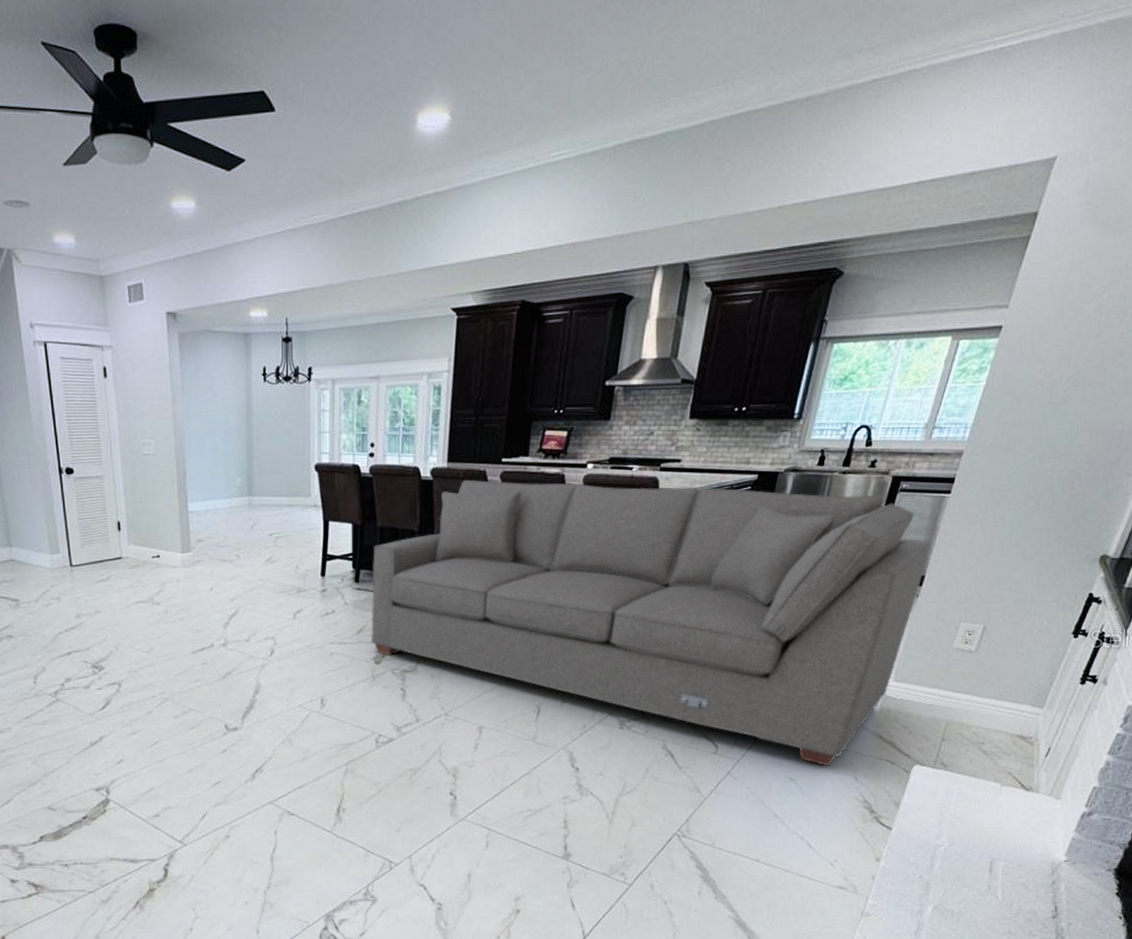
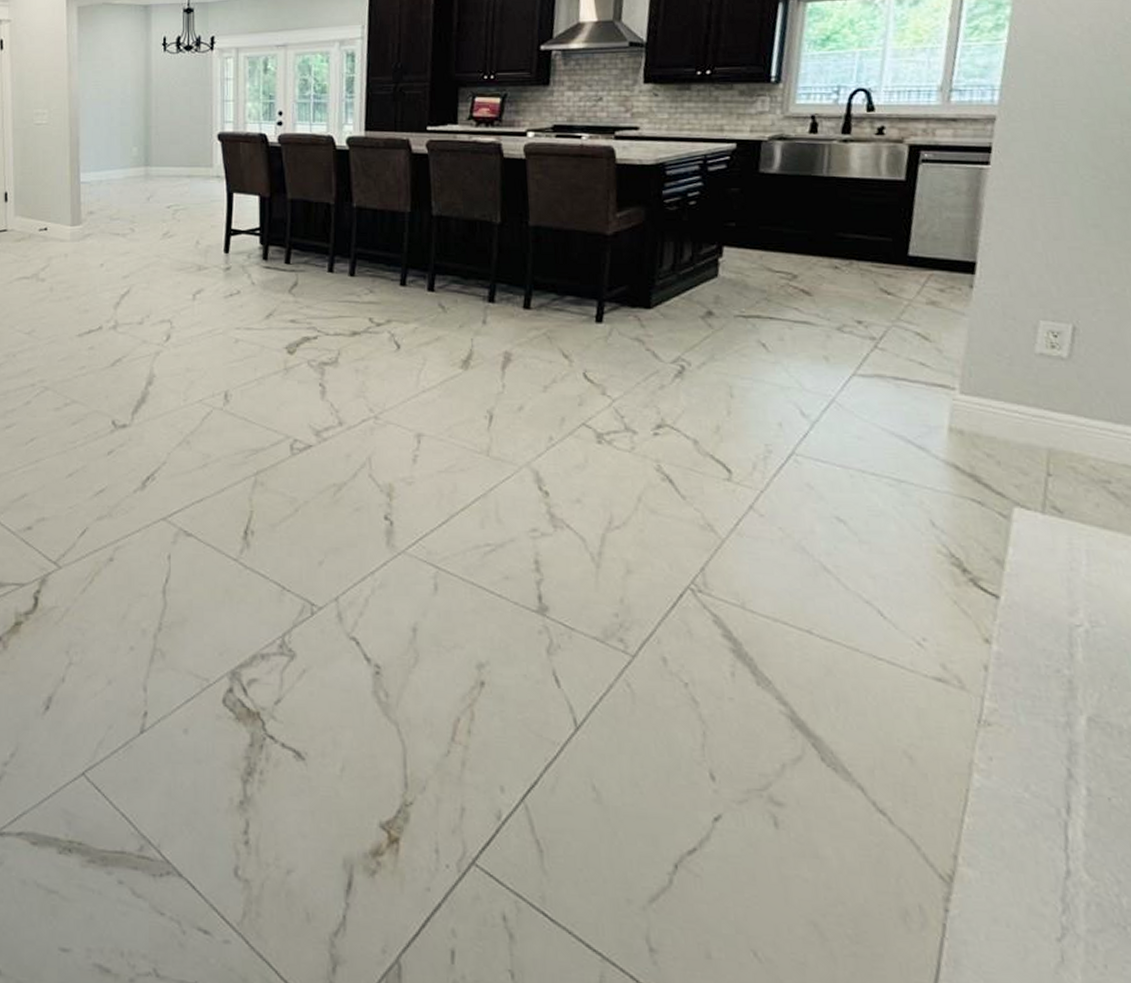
sofa: present [371,479,931,767] -> none [282,149,977,505]

